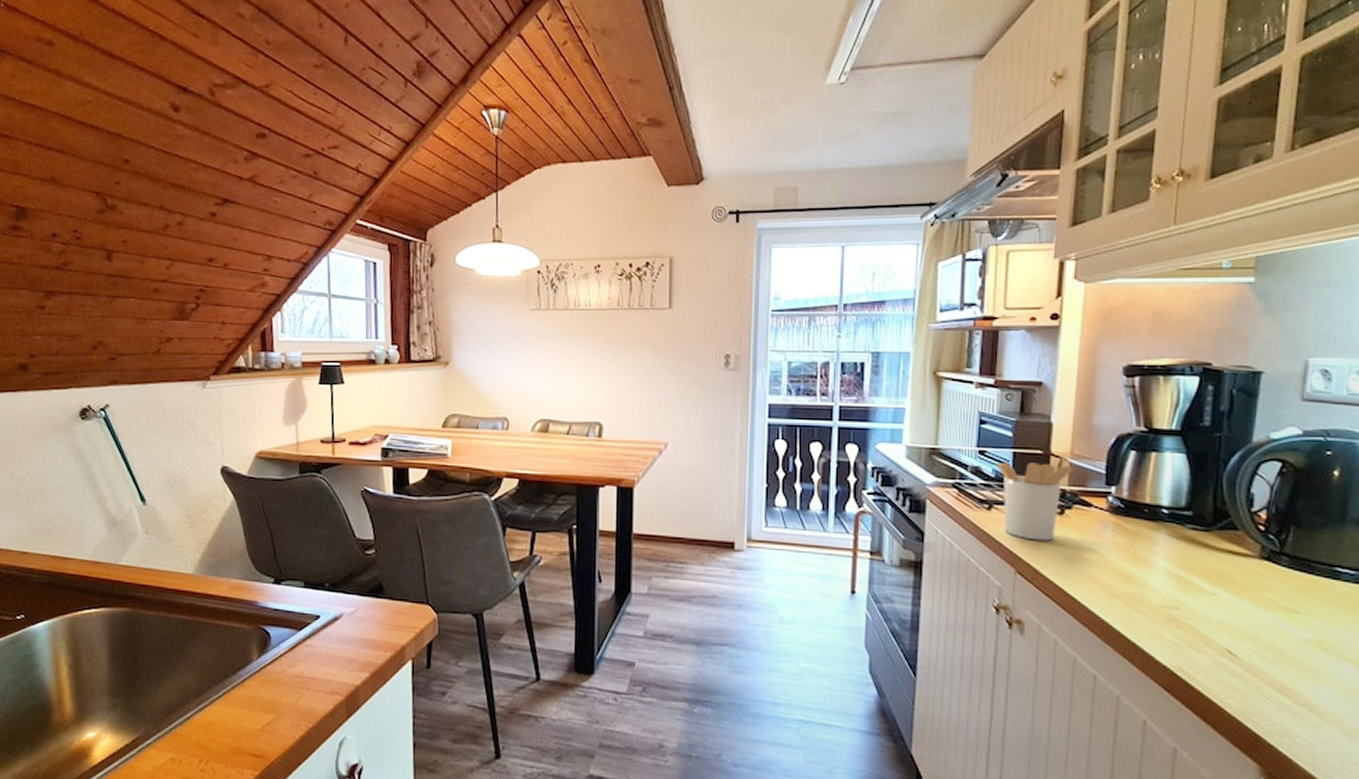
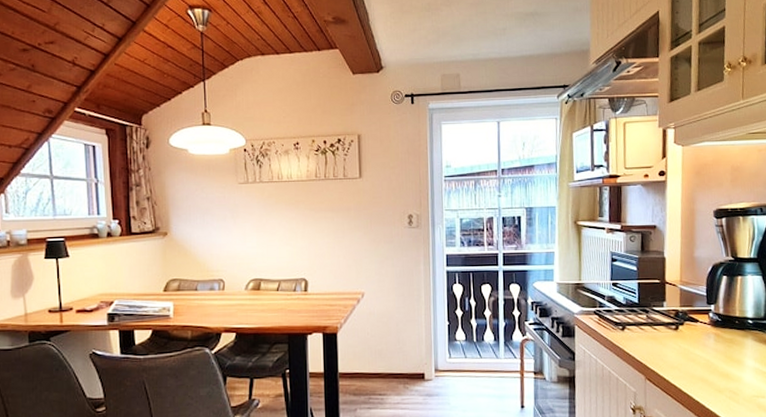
utensil holder: present [995,456,1073,541] -> none [625,283,683,352]

